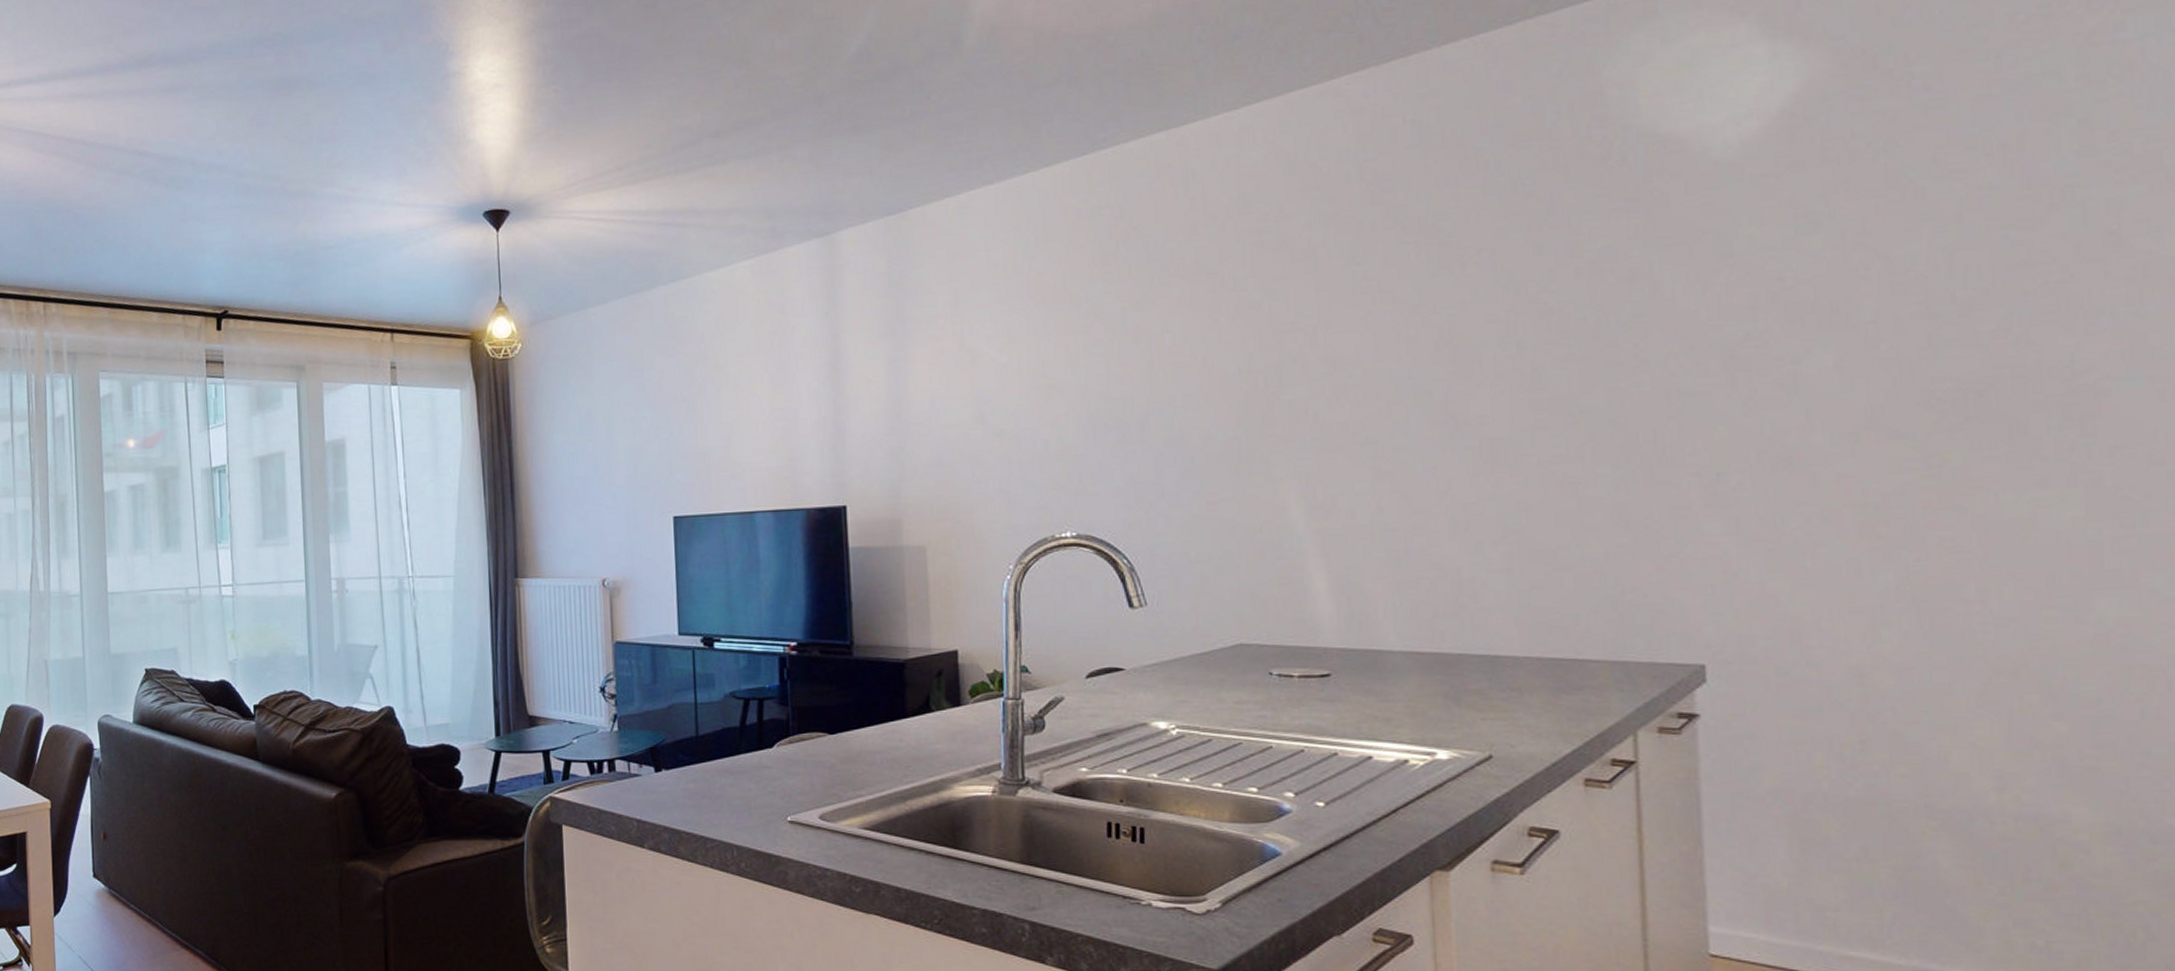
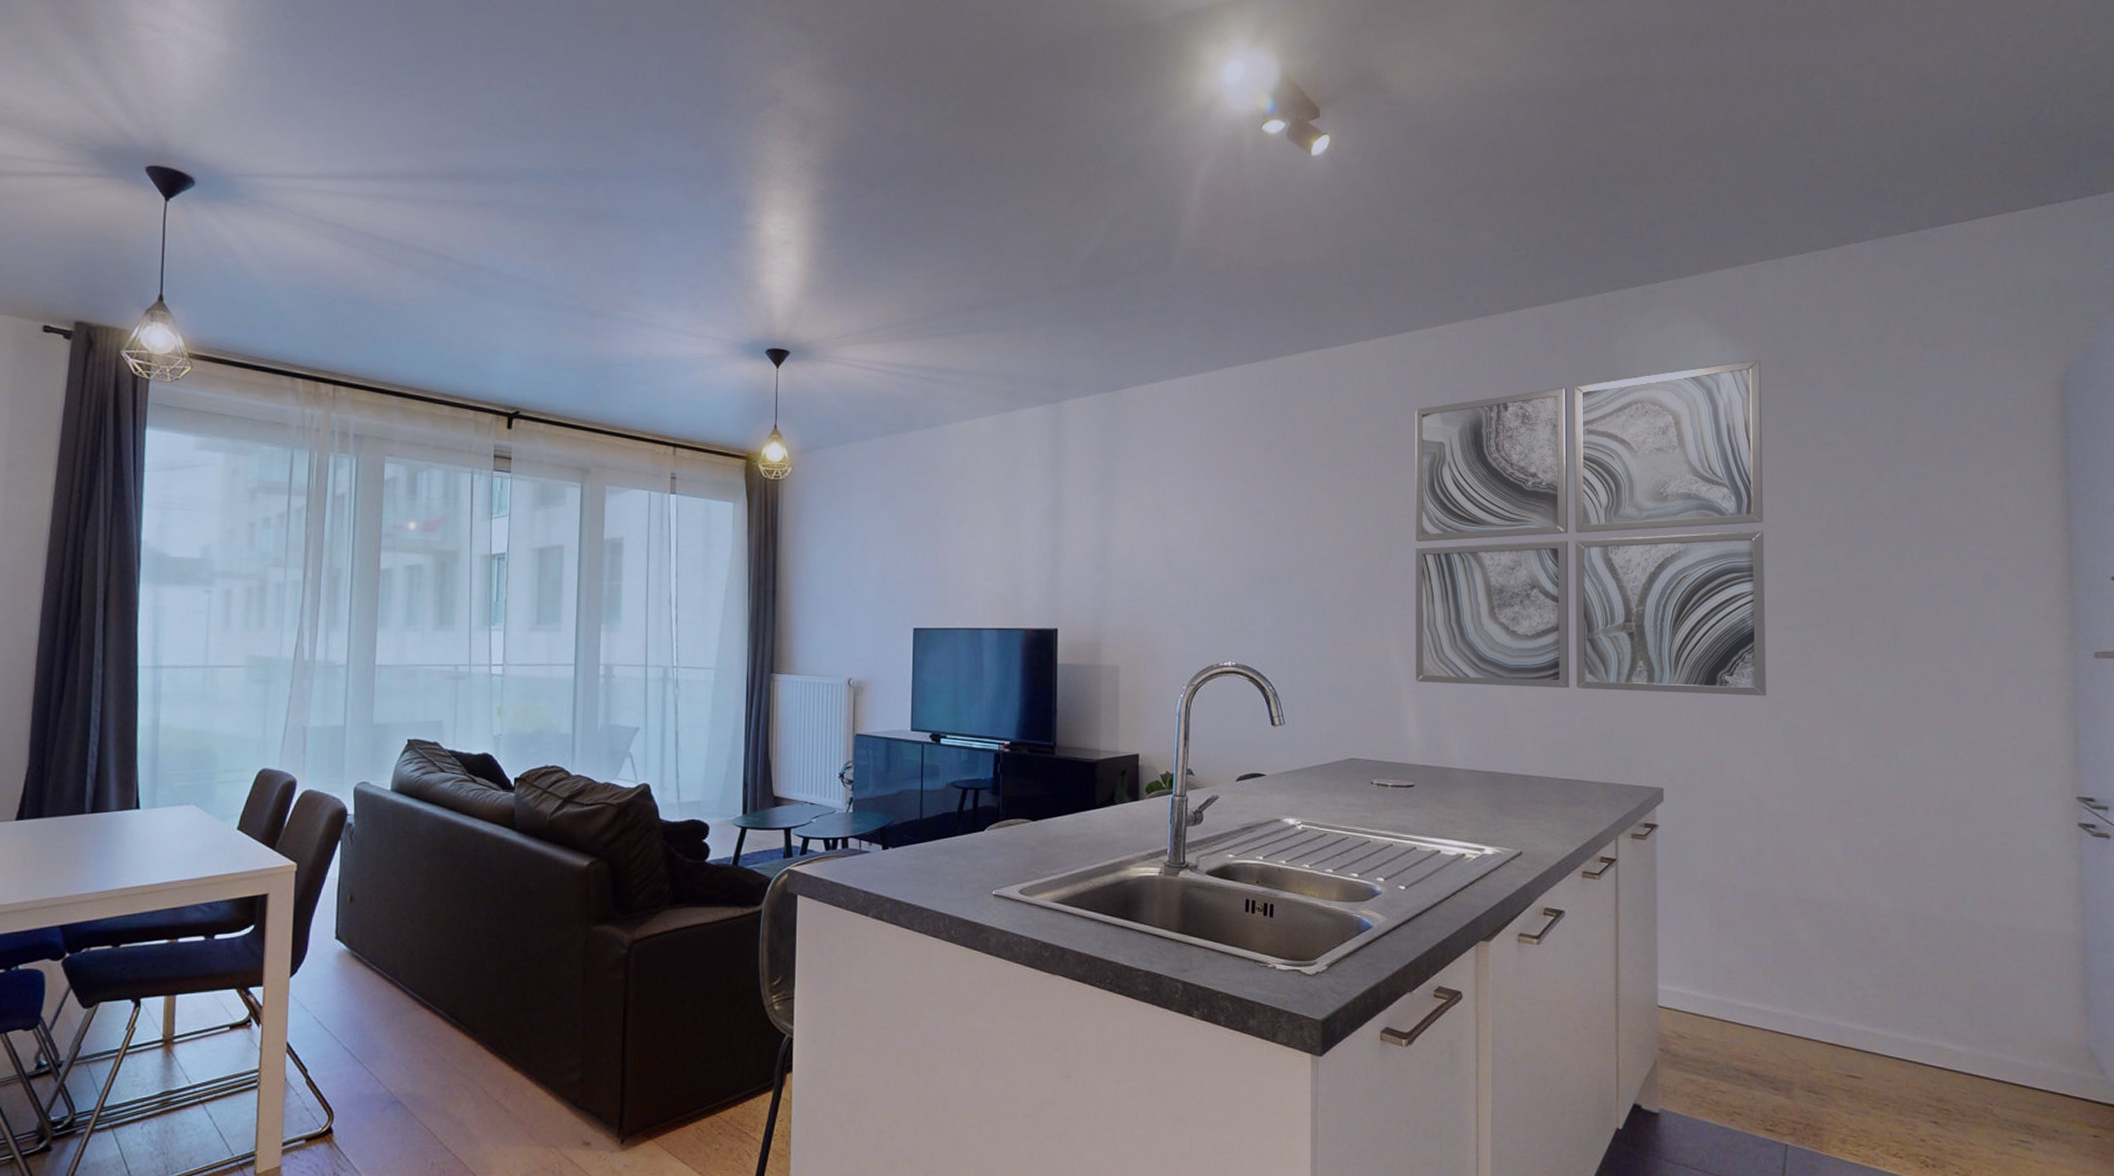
wall art: none [1306,64,1869,544] -> present [1415,359,1767,696]

